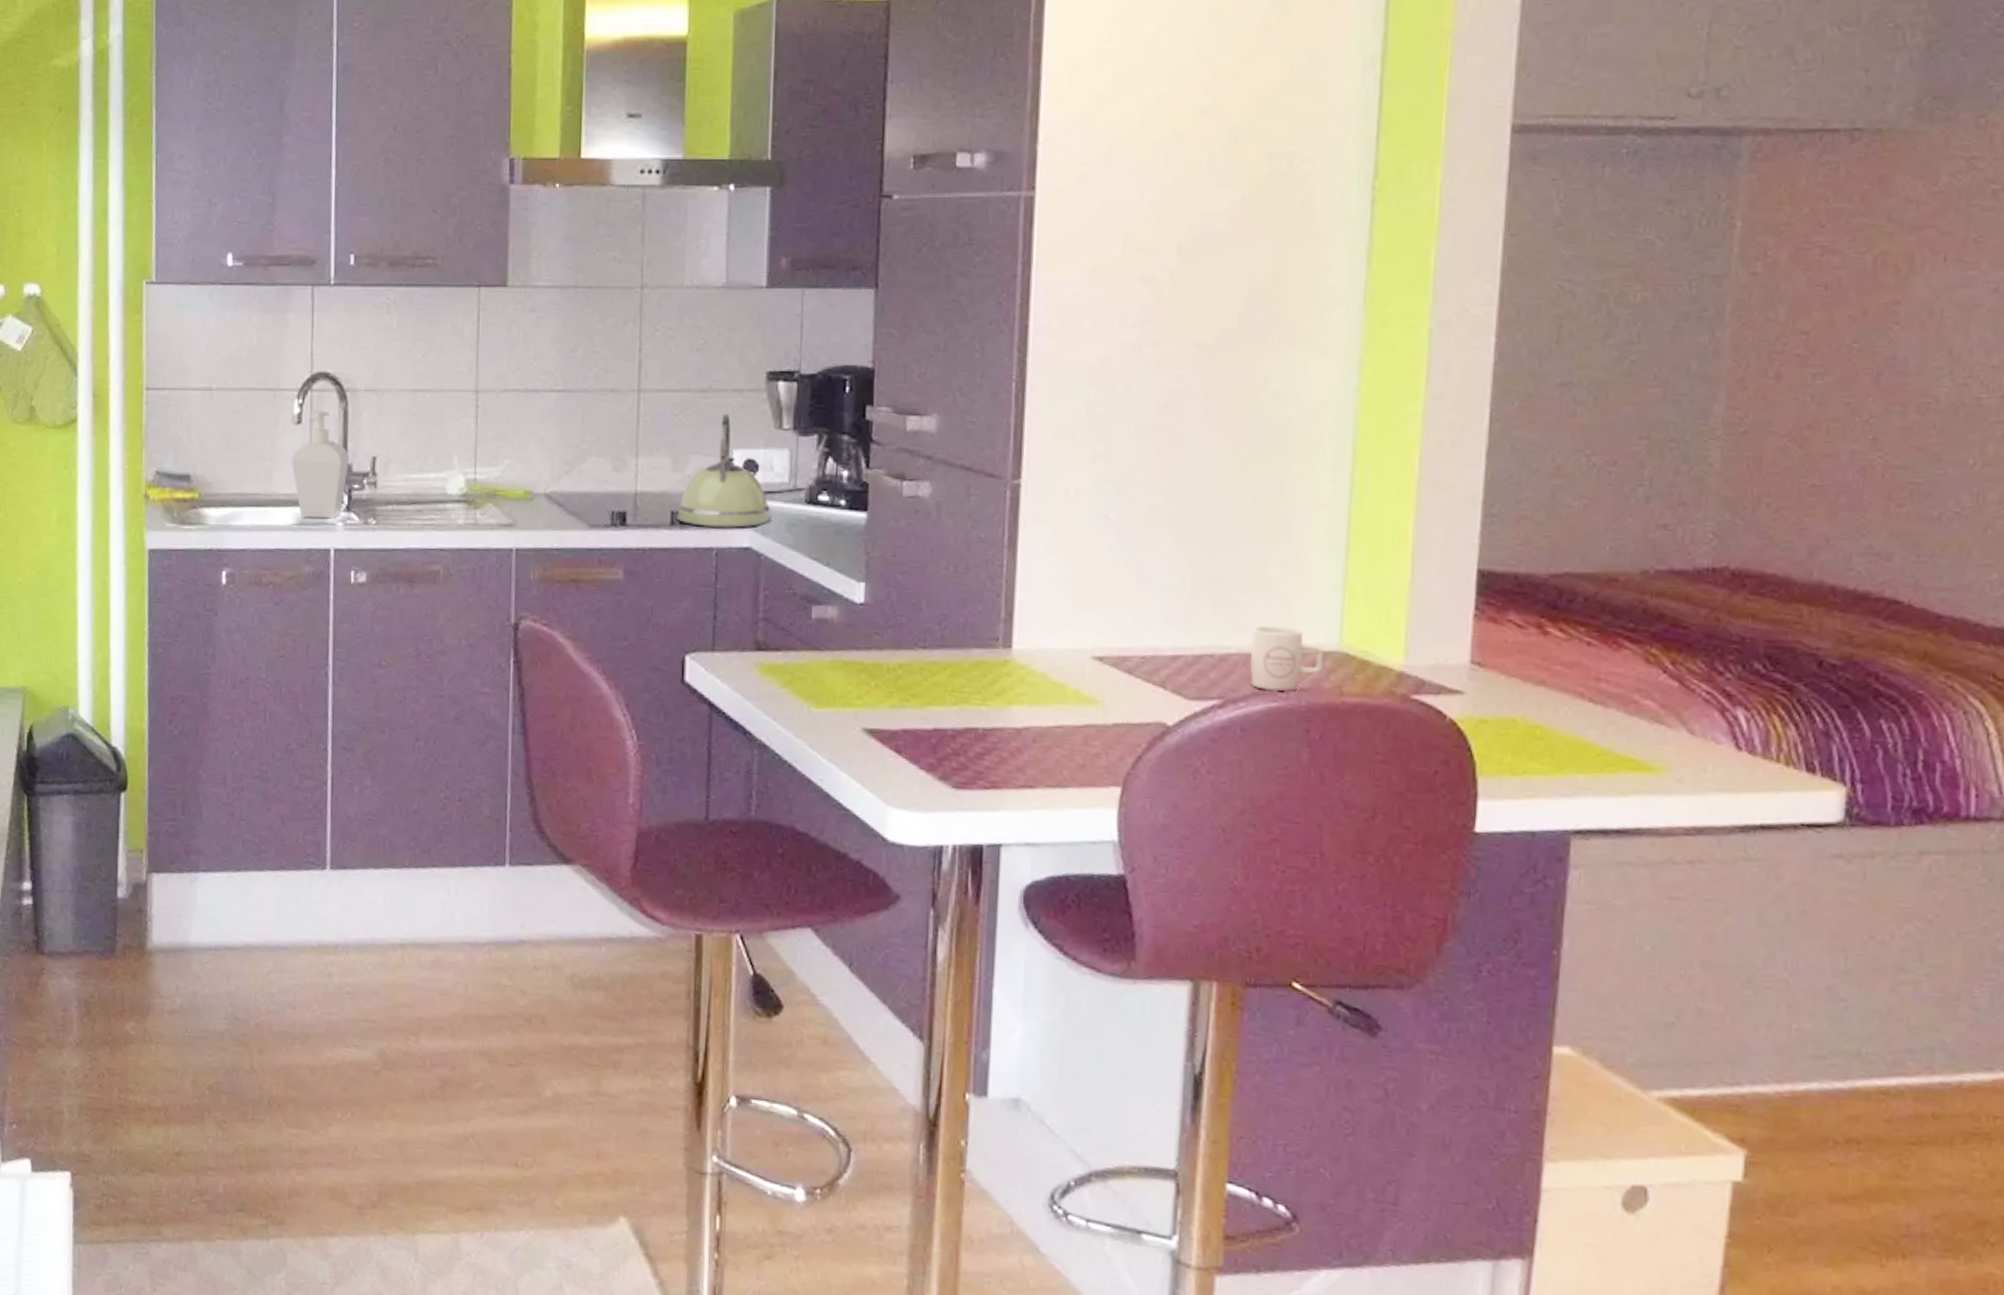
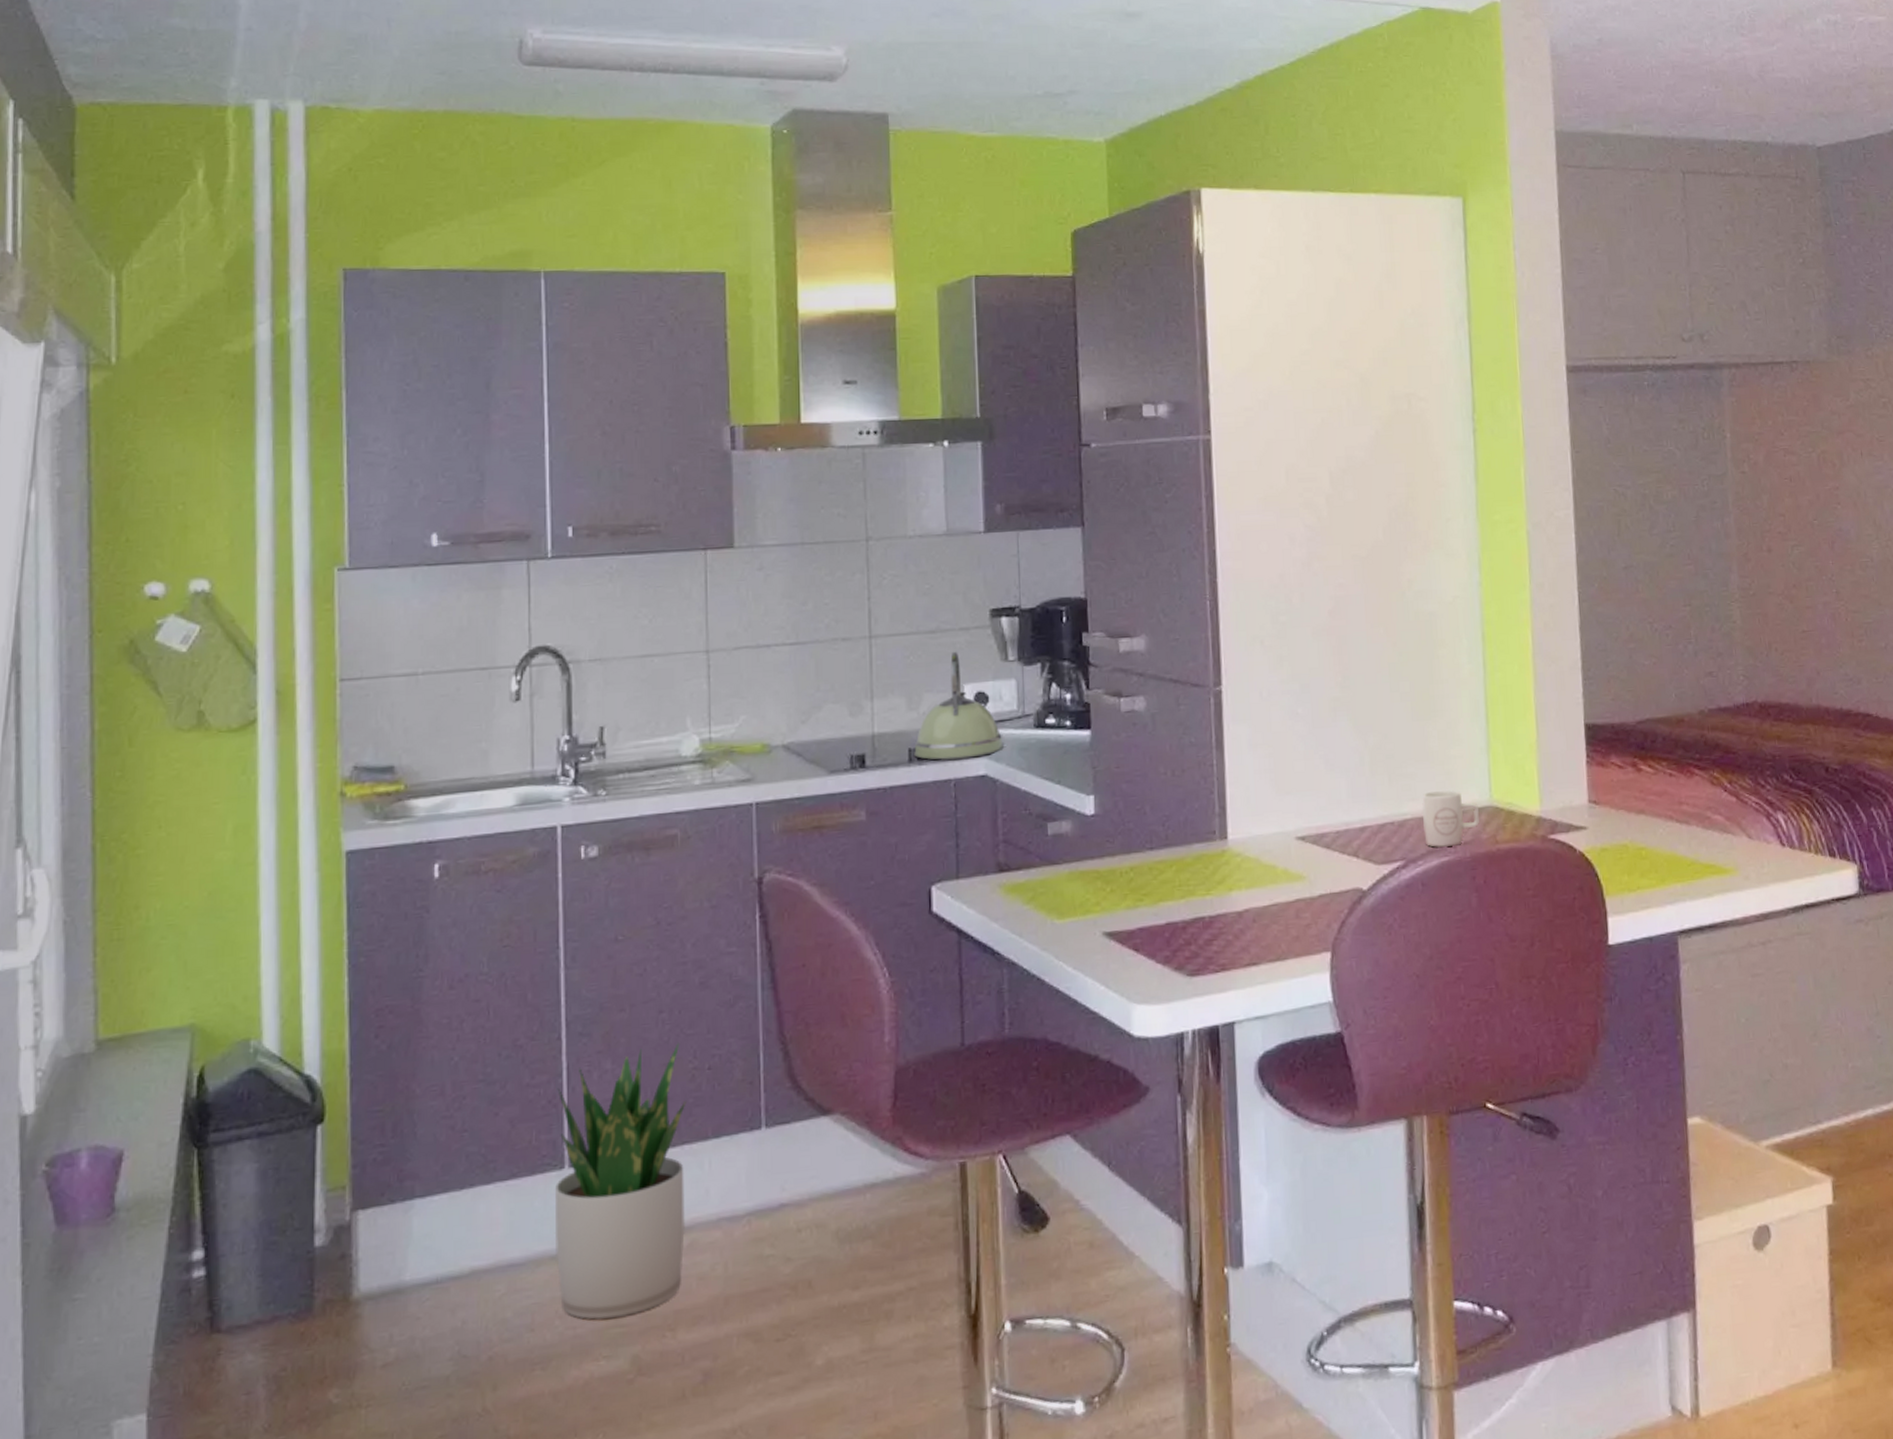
soap bottle: present [291,411,349,519] -> none [510,685,574,798]
planter: none [315,771,437,1014] -> present [554,1043,687,1320]

